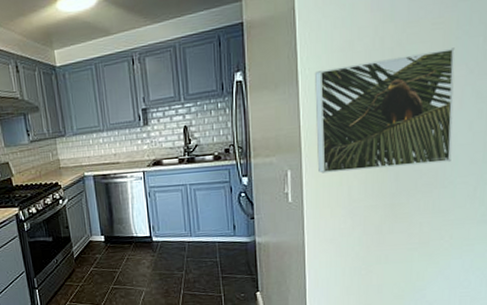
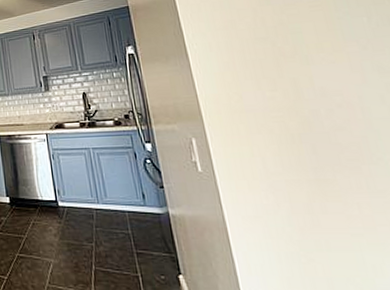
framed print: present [315,47,455,174] -> none [203,26,373,143]

